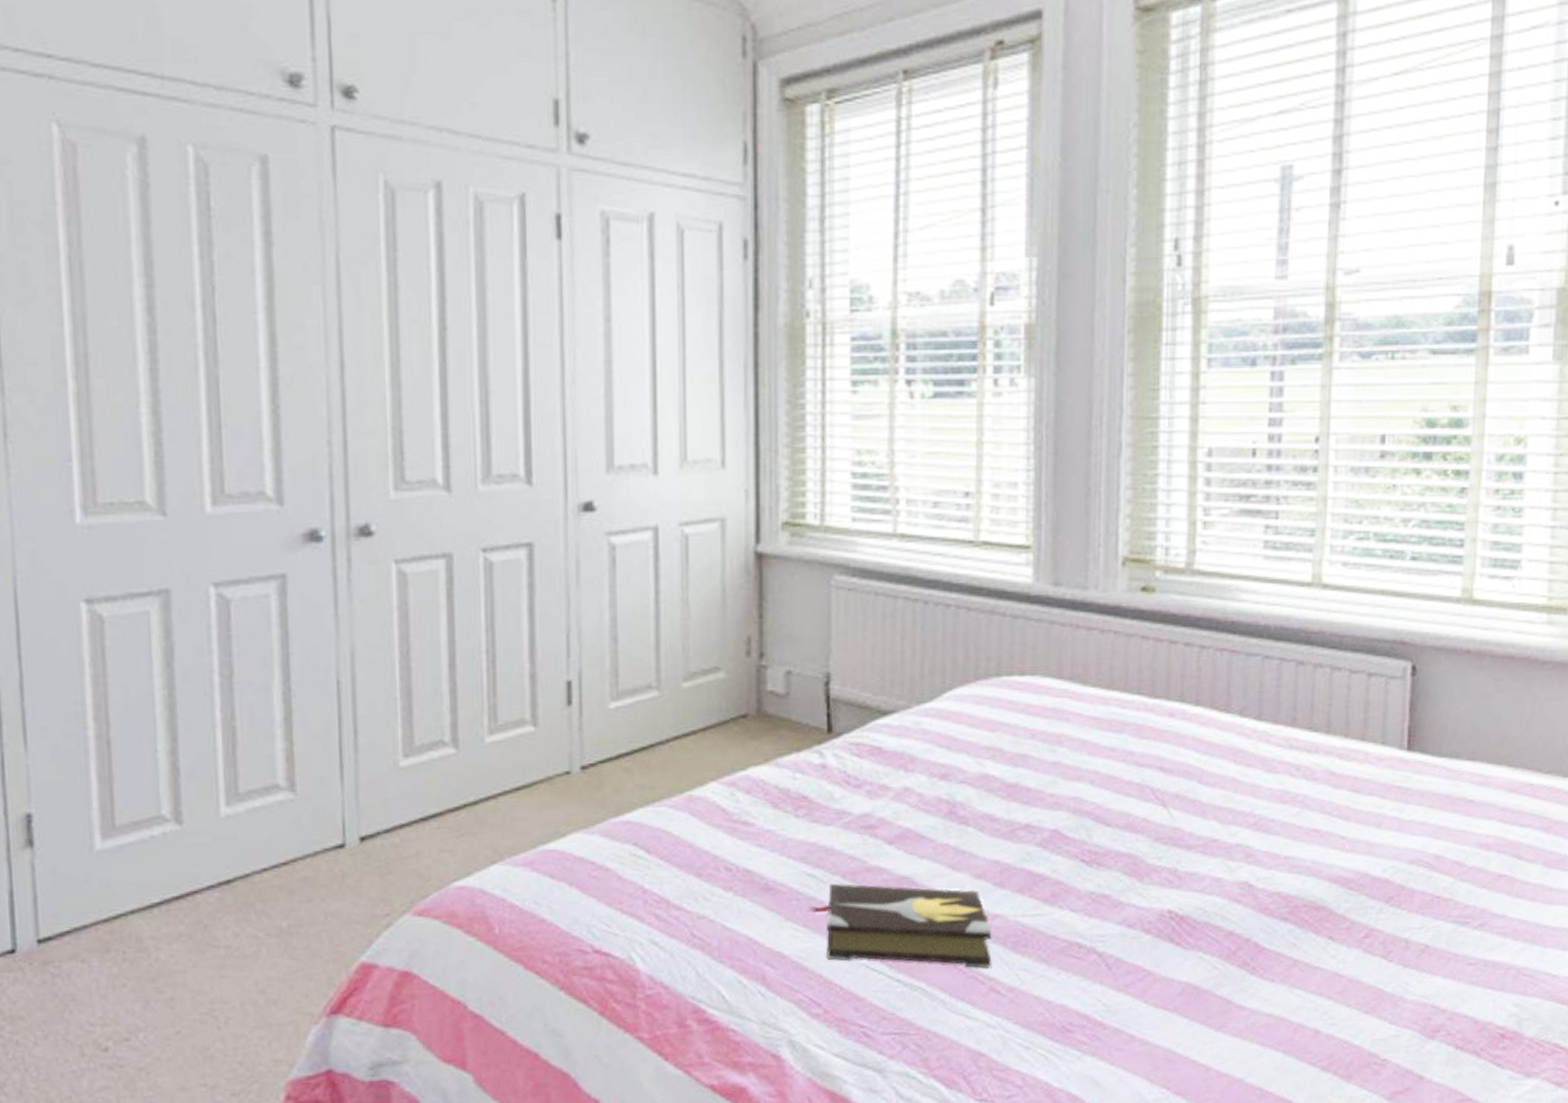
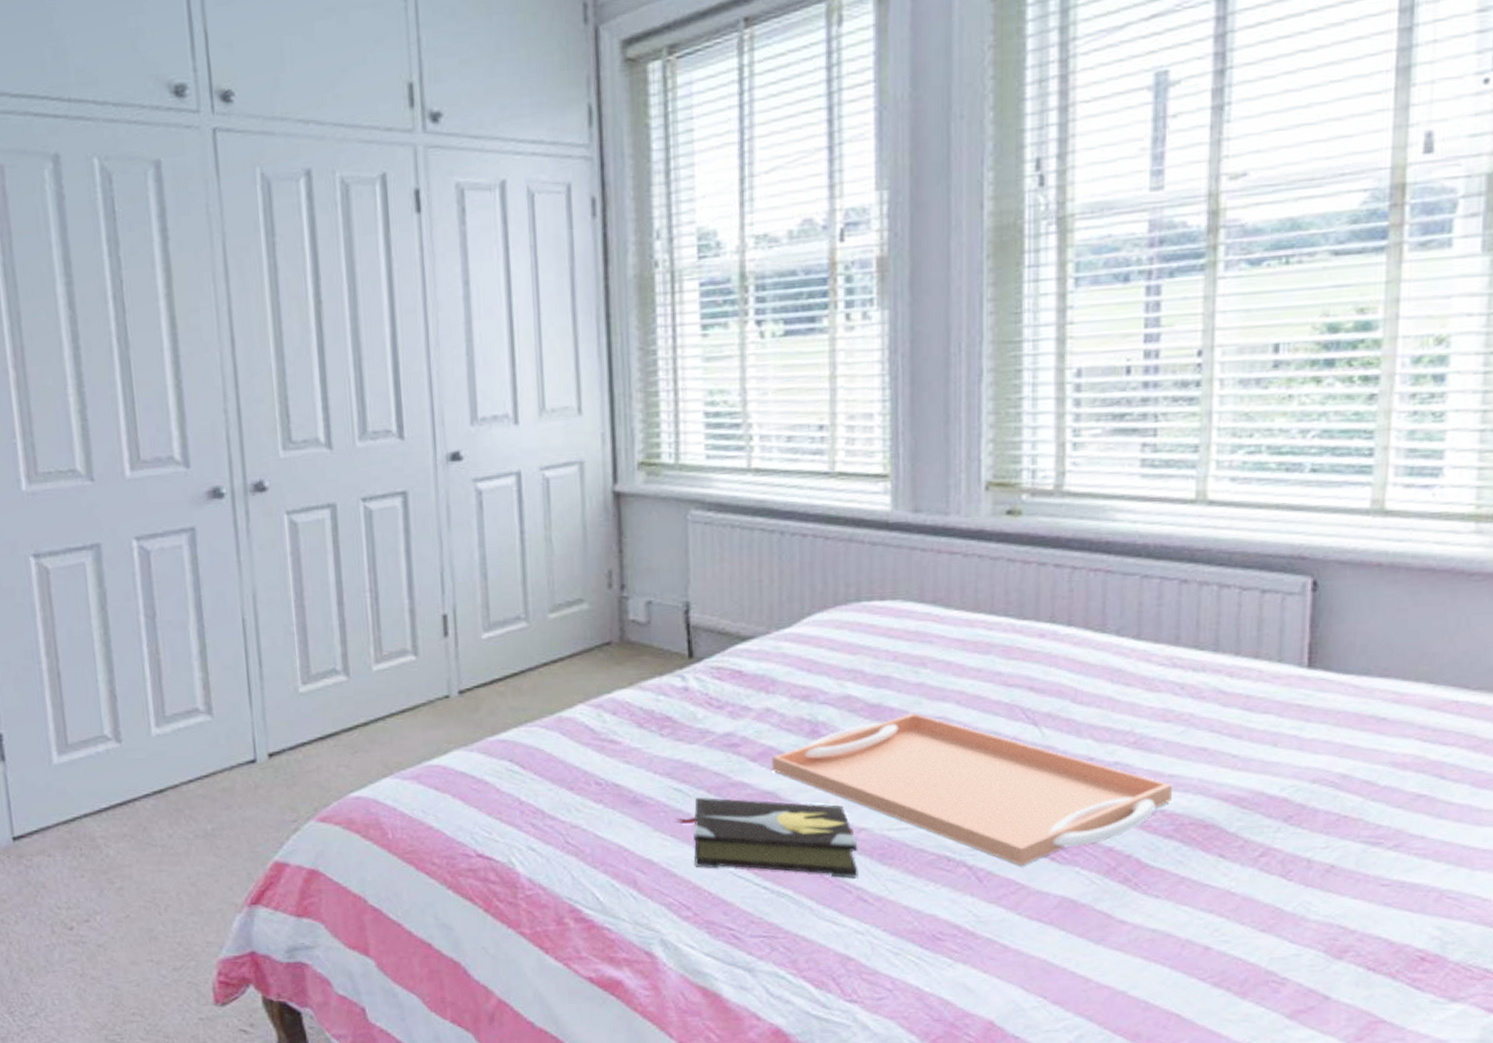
serving tray: none [908,793,1287,952] -> present [771,713,1172,866]

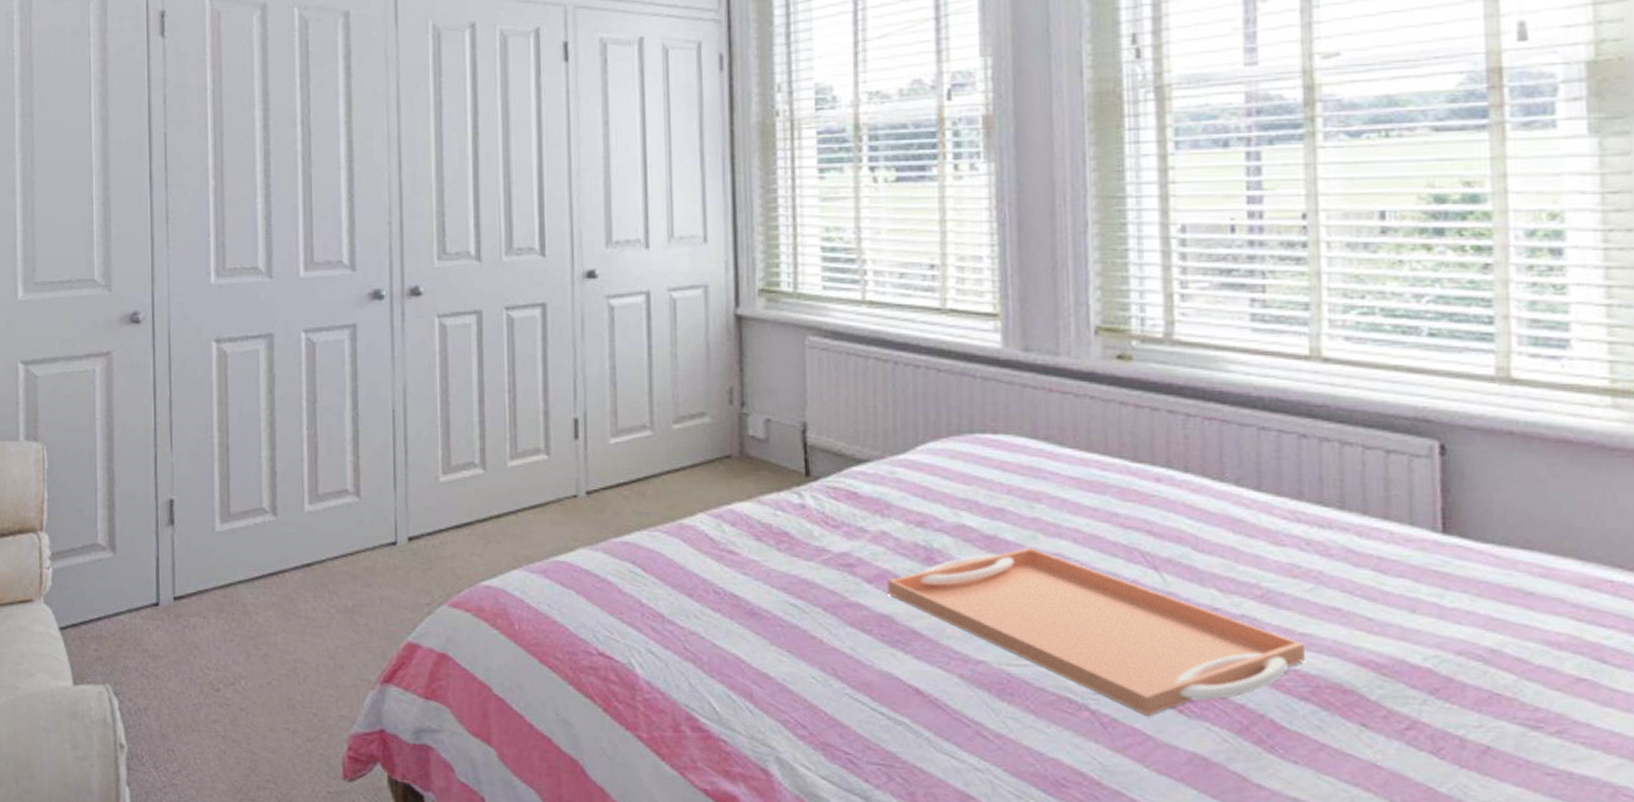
hardback book: present [675,797,859,879] -> none [791,614,977,713]

